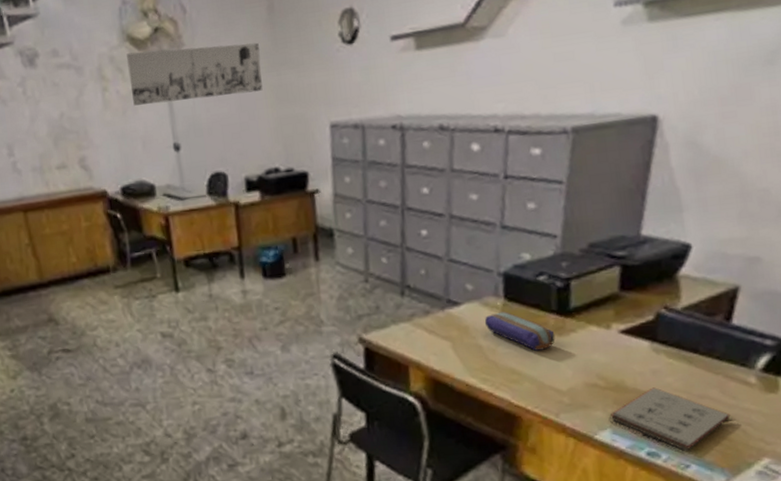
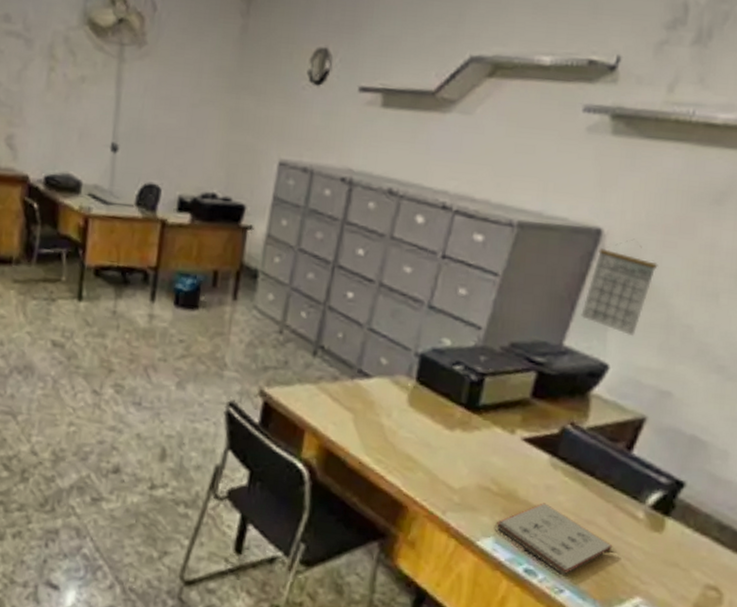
wall art: present [126,43,263,106] -> none [79,37,224,110]
pencil case: present [484,311,555,351] -> none [391,393,459,442]
calendar: none [653,117,722,212] -> present [581,238,658,337]

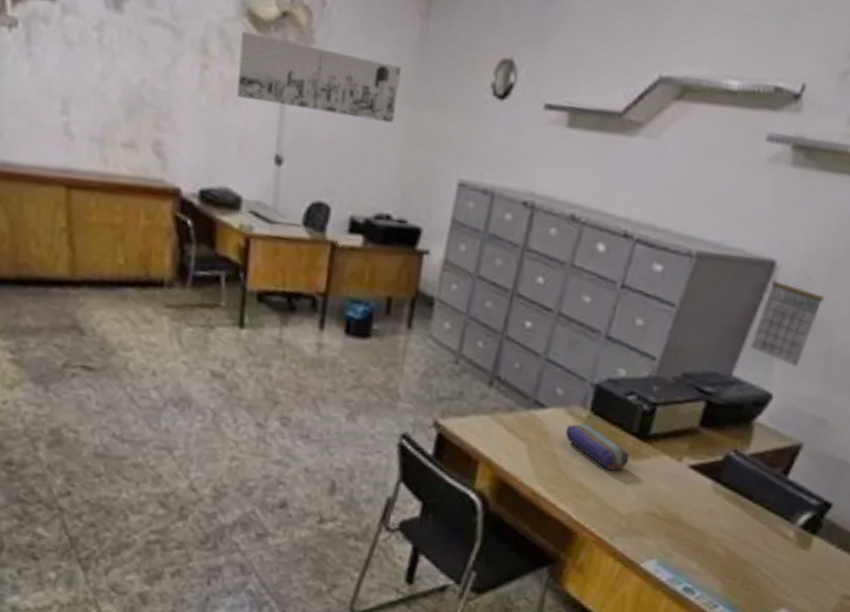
wall art: none [79,37,224,110] -> present [237,31,401,123]
pencil case: none [391,393,459,442] -> present [565,423,629,471]
notepad: present [494,503,613,576] -> none [657,526,764,592]

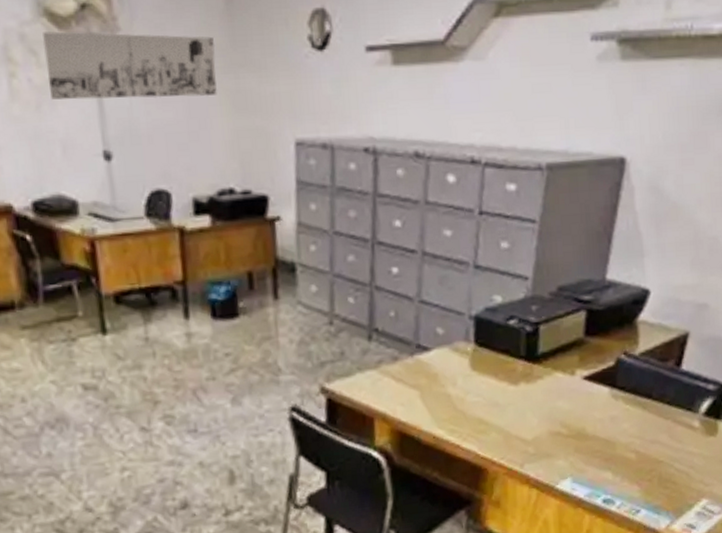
pencil case: present [565,423,629,471] -> none [454,357,523,399]
calendar: present [750,271,825,367] -> none [618,162,680,258]

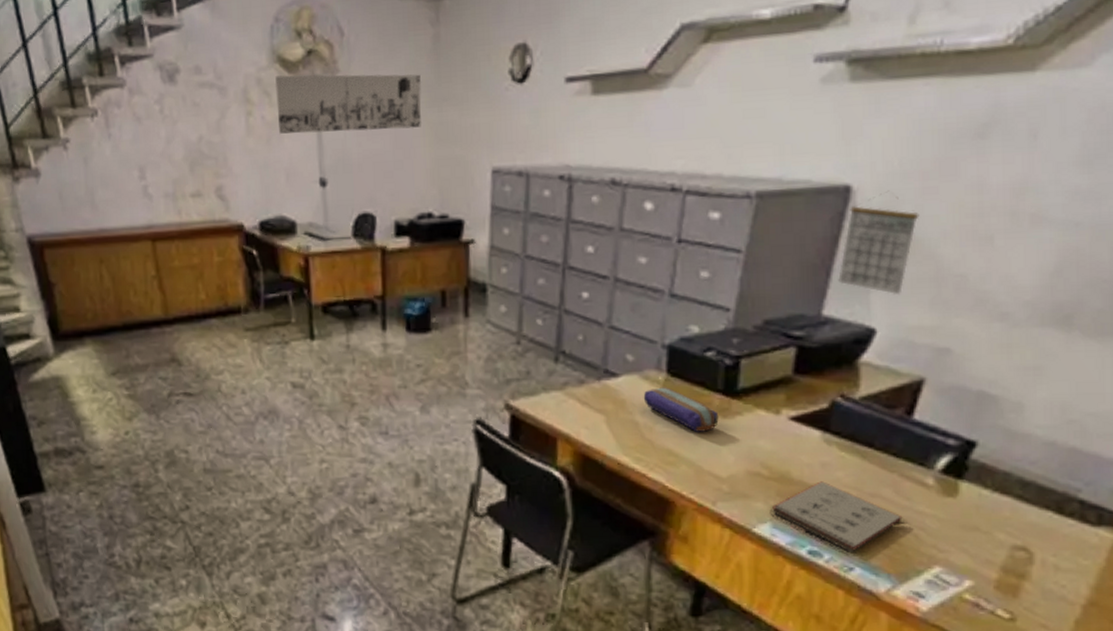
pencil case: none [454,357,523,399] -> present [643,387,719,432]
notepad: none [570,434,677,498] -> present [770,481,903,554]
calendar: none [618,162,680,258] -> present [838,190,919,295]

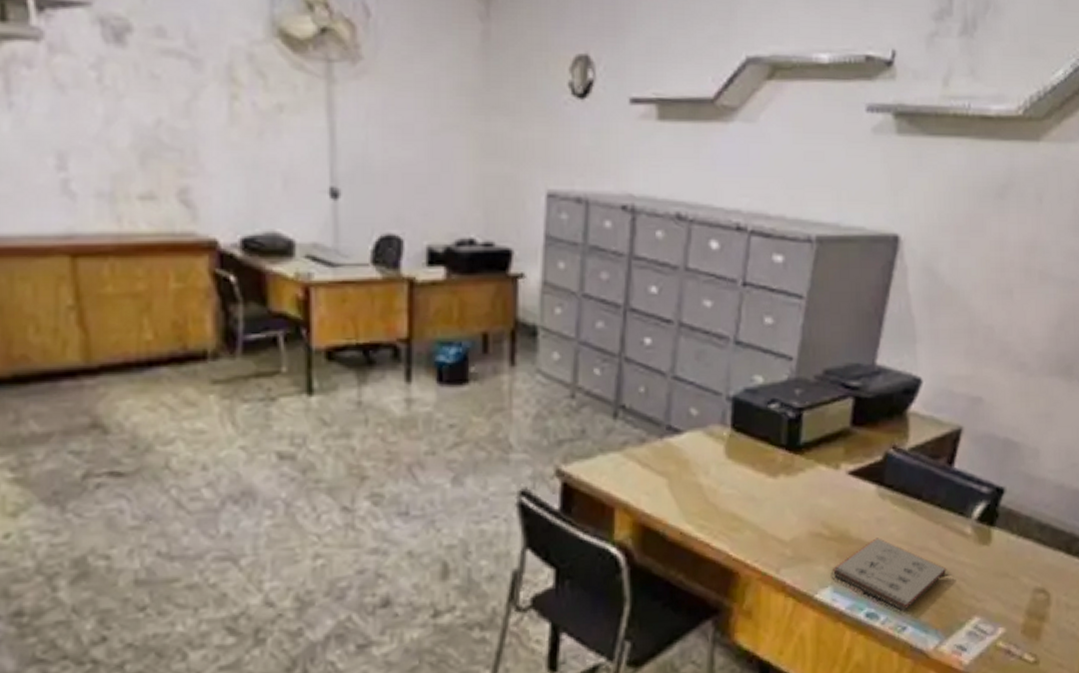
wall art: present [274,73,422,134] -> none [273,54,466,137]
pencil case: present [643,387,719,432] -> none [707,444,782,492]
calendar: present [838,190,919,295] -> none [889,242,955,345]

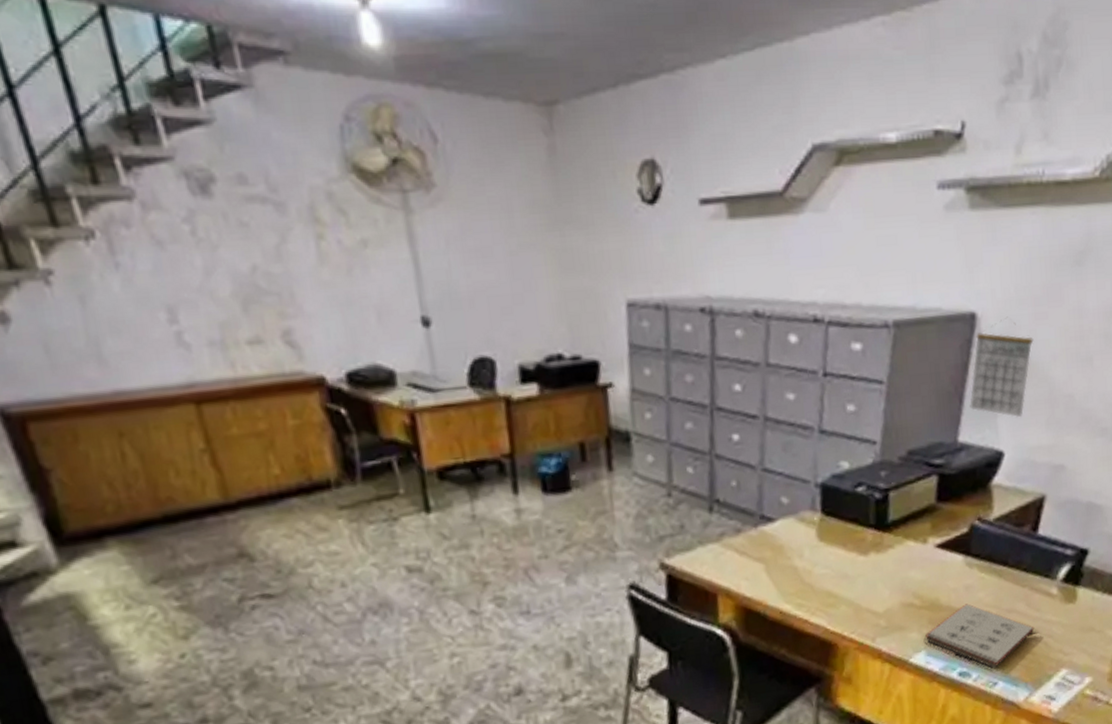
calendar: none [889,242,955,345] -> present [970,316,1034,418]

